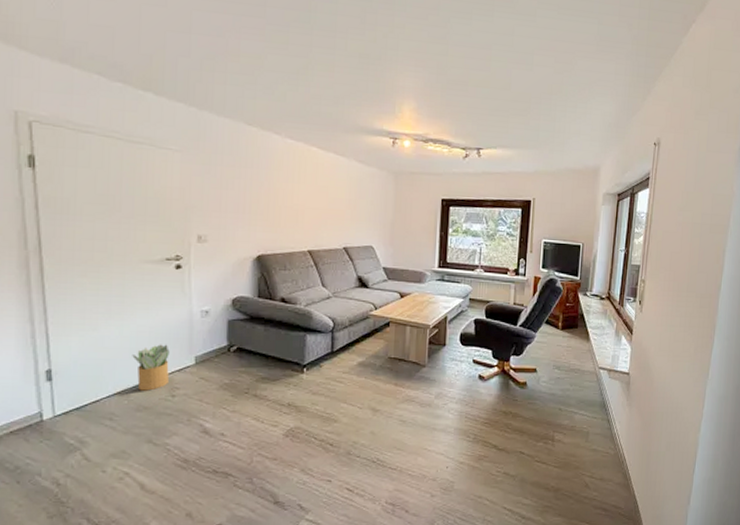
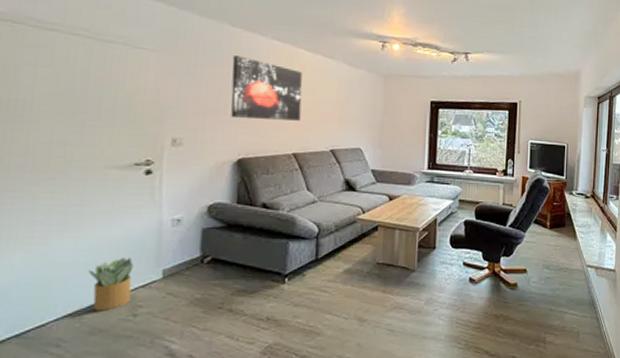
wall art: none [249,154,316,219] -> present [231,55,302,121]

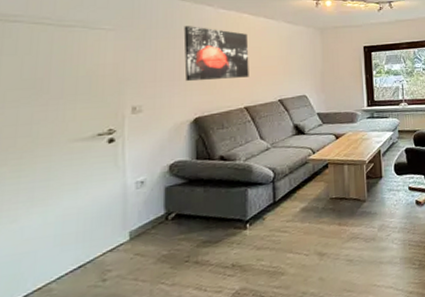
potted plant: present [88,257,133,311] -> none [57,224,101,282]

